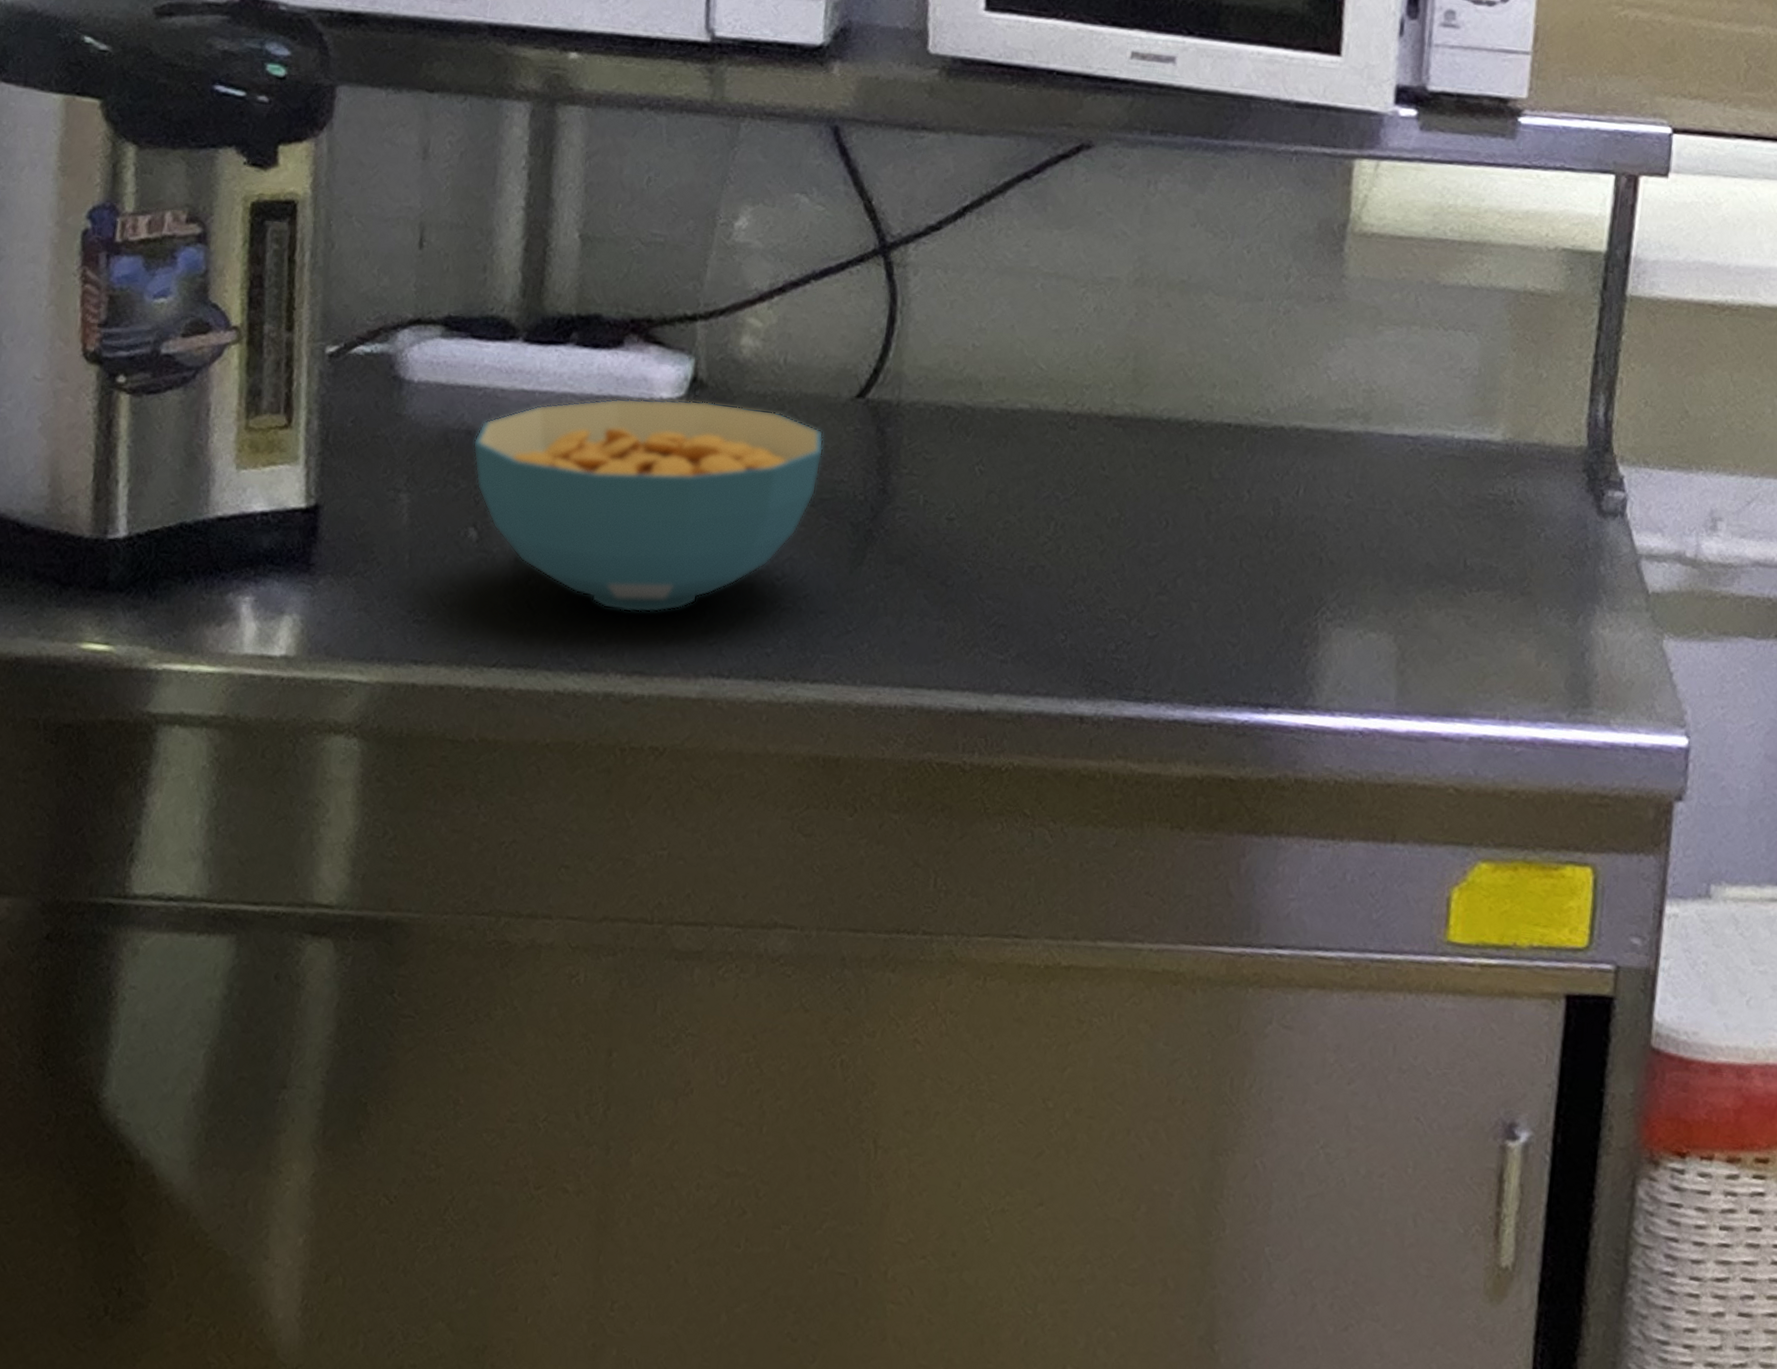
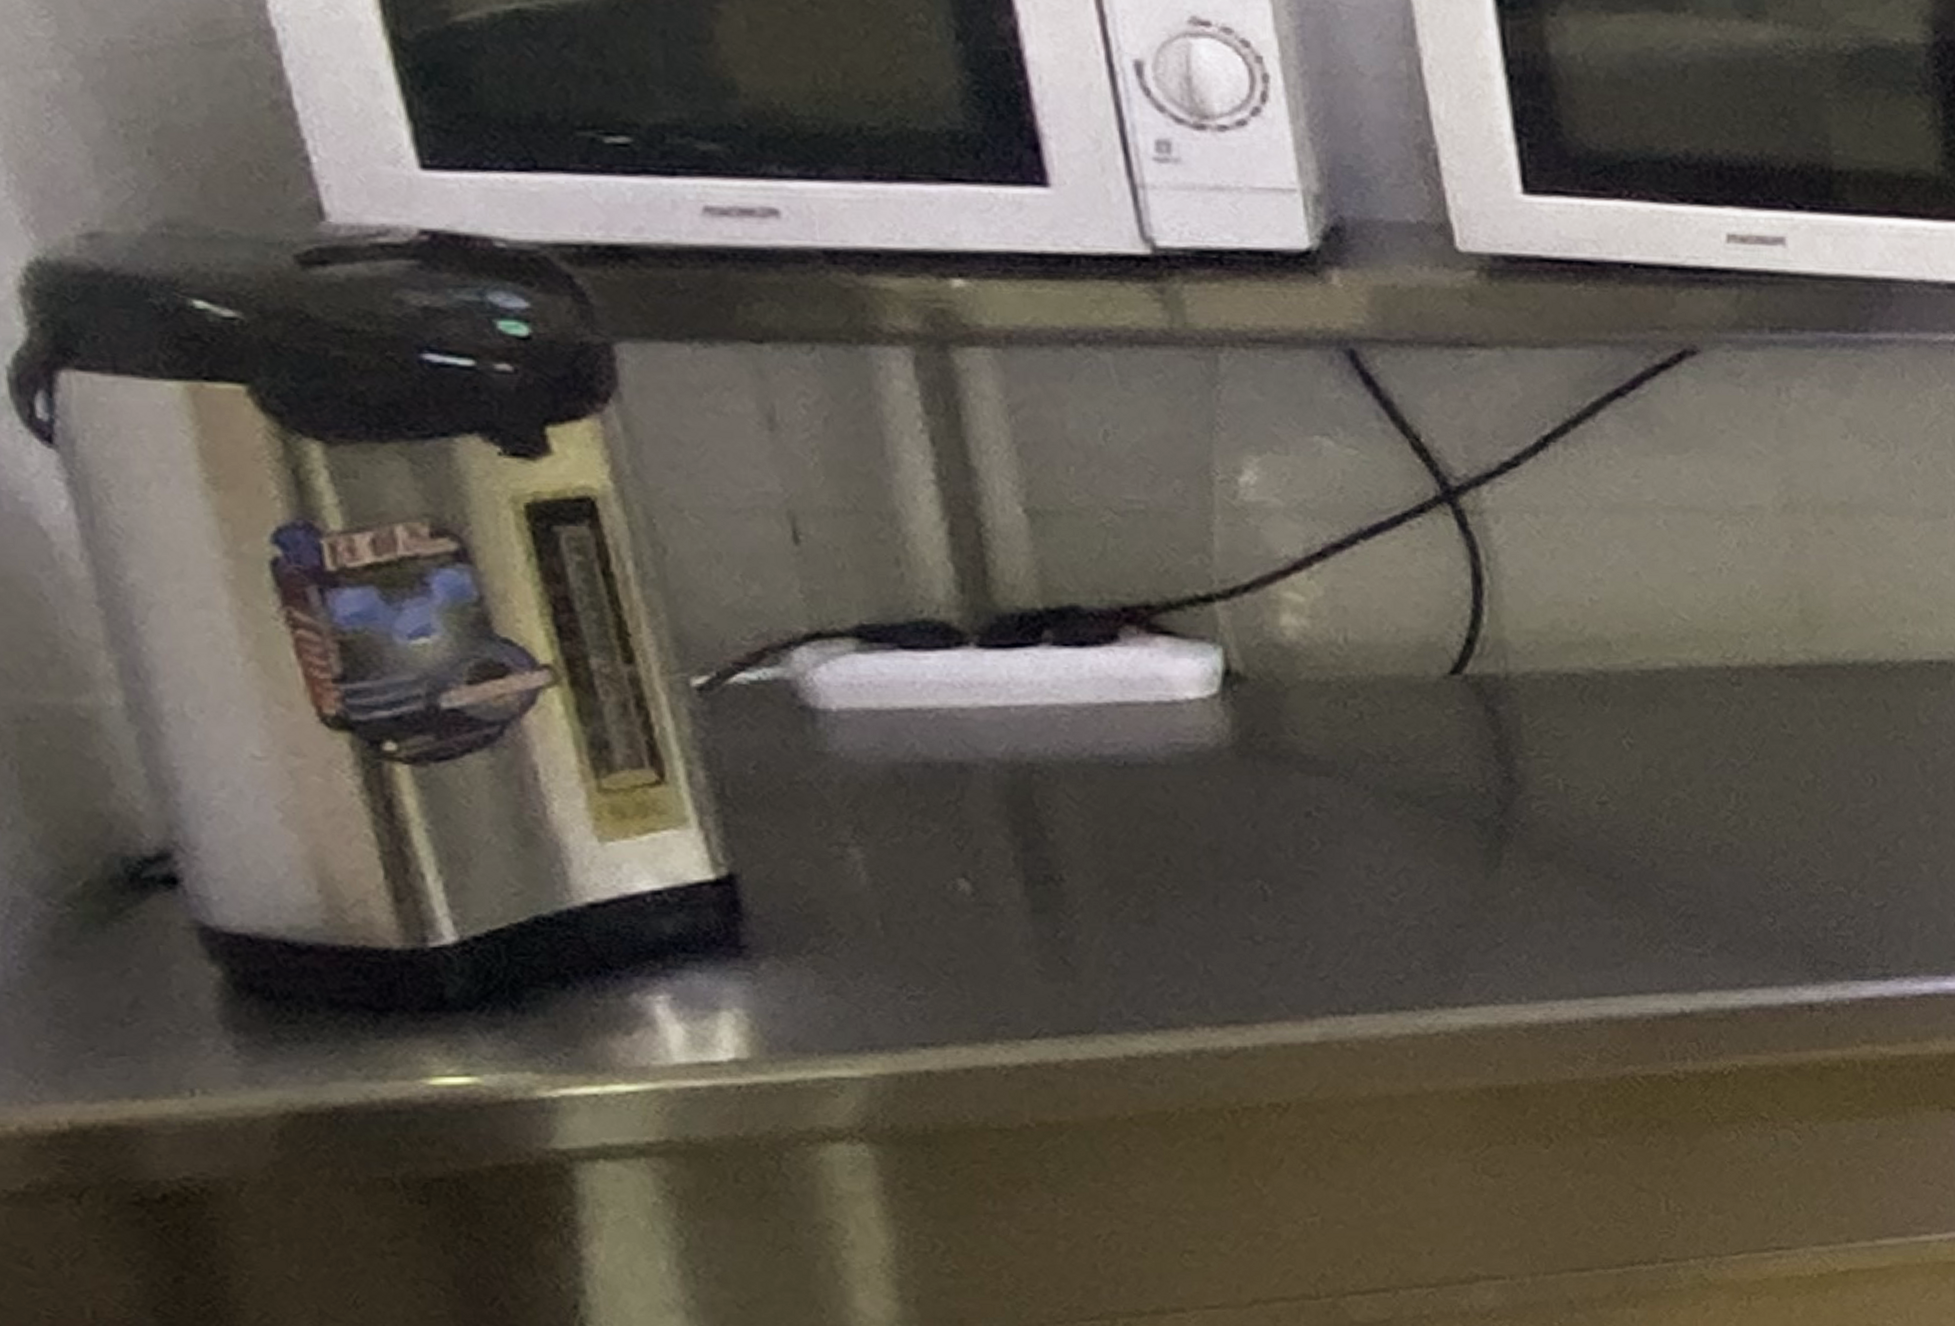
cereal bowl: present [472,398,824,613] -> none [936,696,1421,955]

